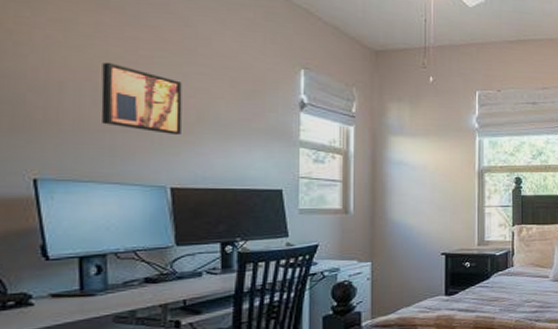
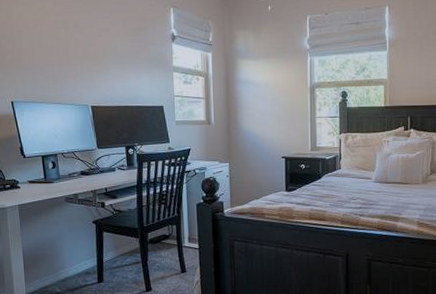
wall art: present [101,62,182,136] -> none [42,13,94,67]

